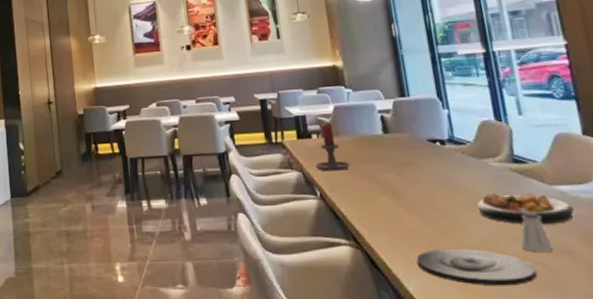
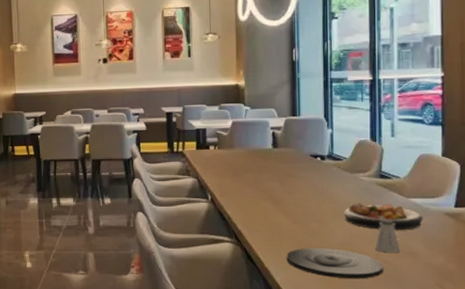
candle holder: present [314,123,351,171] -> none [209,137,241,179]

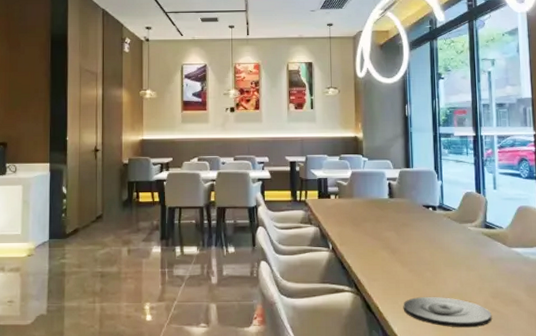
plate: present [342,203,423,231] -> none [453,252,525,279]
saltshaker: present [375,220,401,253] -> none [484,269,506,301]

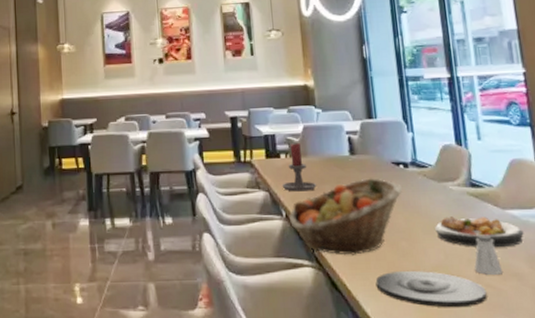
candle holder: none [330,186,360,228] -> present [282,143,317,192]
fruit basket: none [335,218,430,283] -> present [290,178,402,256]
plate: none [453,252,525,279] -> present [434,216,524,248]
saltshaker: none [484,269,506,301] -> present [474,236,504,275]

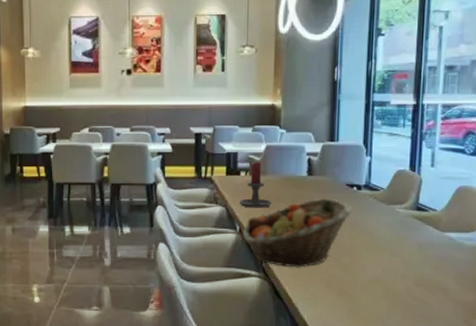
plate: present [375,270,487,308] -> none [315,283,414,316]
plate: present [434,216,524,248] -> none [376,236,457,266]
saltshaker: present [474,236,504,275] -> none [407,255,432,289]

